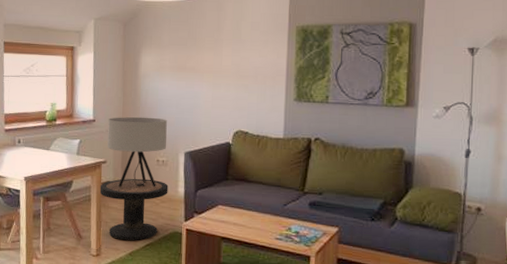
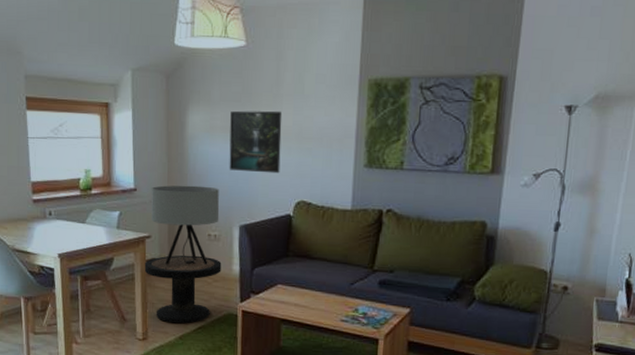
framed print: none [176,53,222,107] -> present [229,110,282,174]

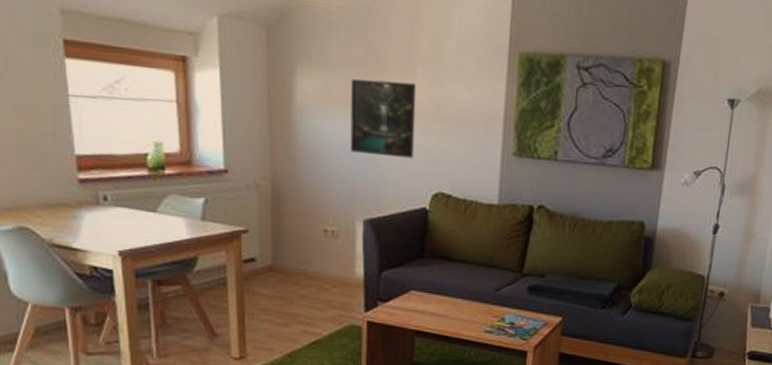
side table: present [144,255,222,324] -> none [240,254,341,338]
table lamp: present [150,185,220,266] -> none [247,167,338,268]

